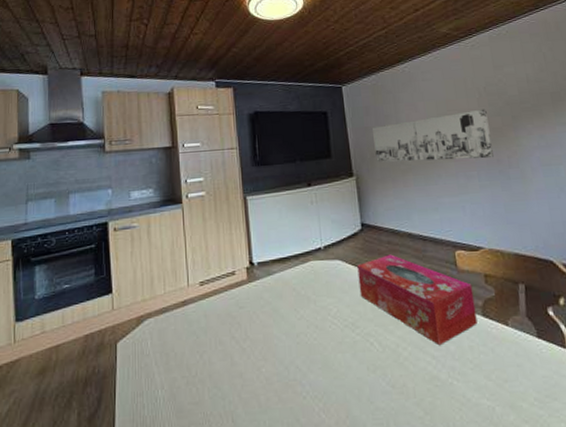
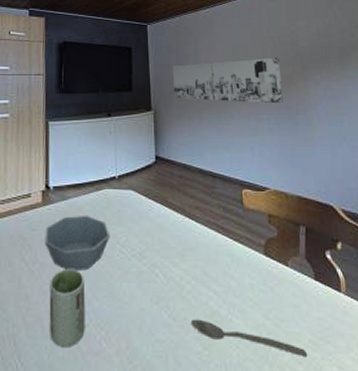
bowl: none [253,288,321,346] -> present [44,215,110,271]
cup: none [263,343,303,422] -> present [49,269,86,348]
tissue box: present [357,254,478,346] -> none [149,188,259,282]
spoon: none [411,384,535,416] -> present [191,319,308,357]

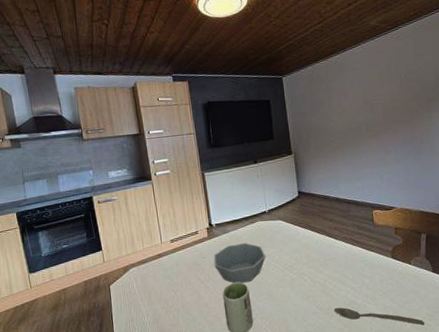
wall art: present [173,57,283,104] -> none [308,93,409,142]

